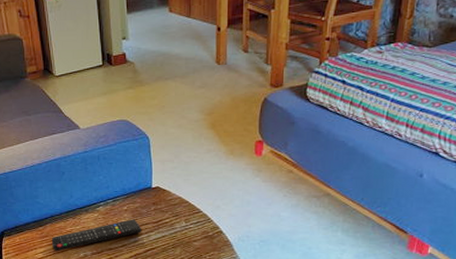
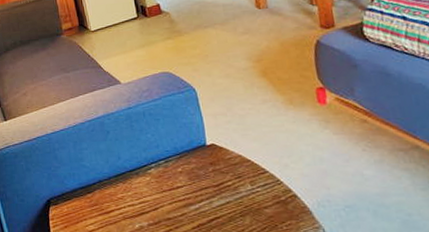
remote control: present [51,219,142,252] -> none [101,182,202,223]

